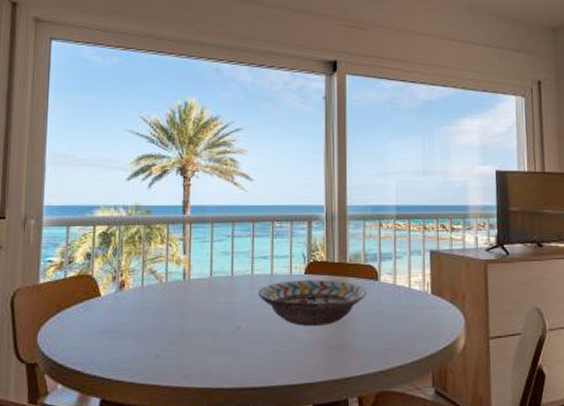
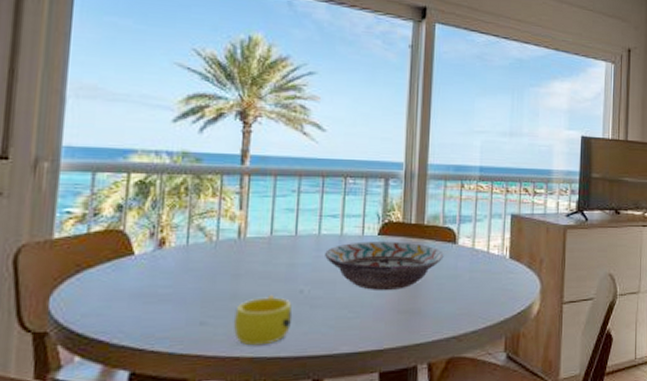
cup: none [182,330,233,377] -> present [233,294,293,346]

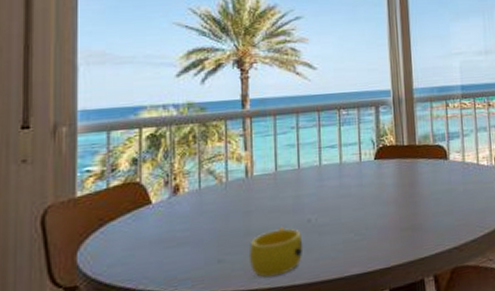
decorative bowl: present [325,241,444,290] -> none [327,163,438,212]

